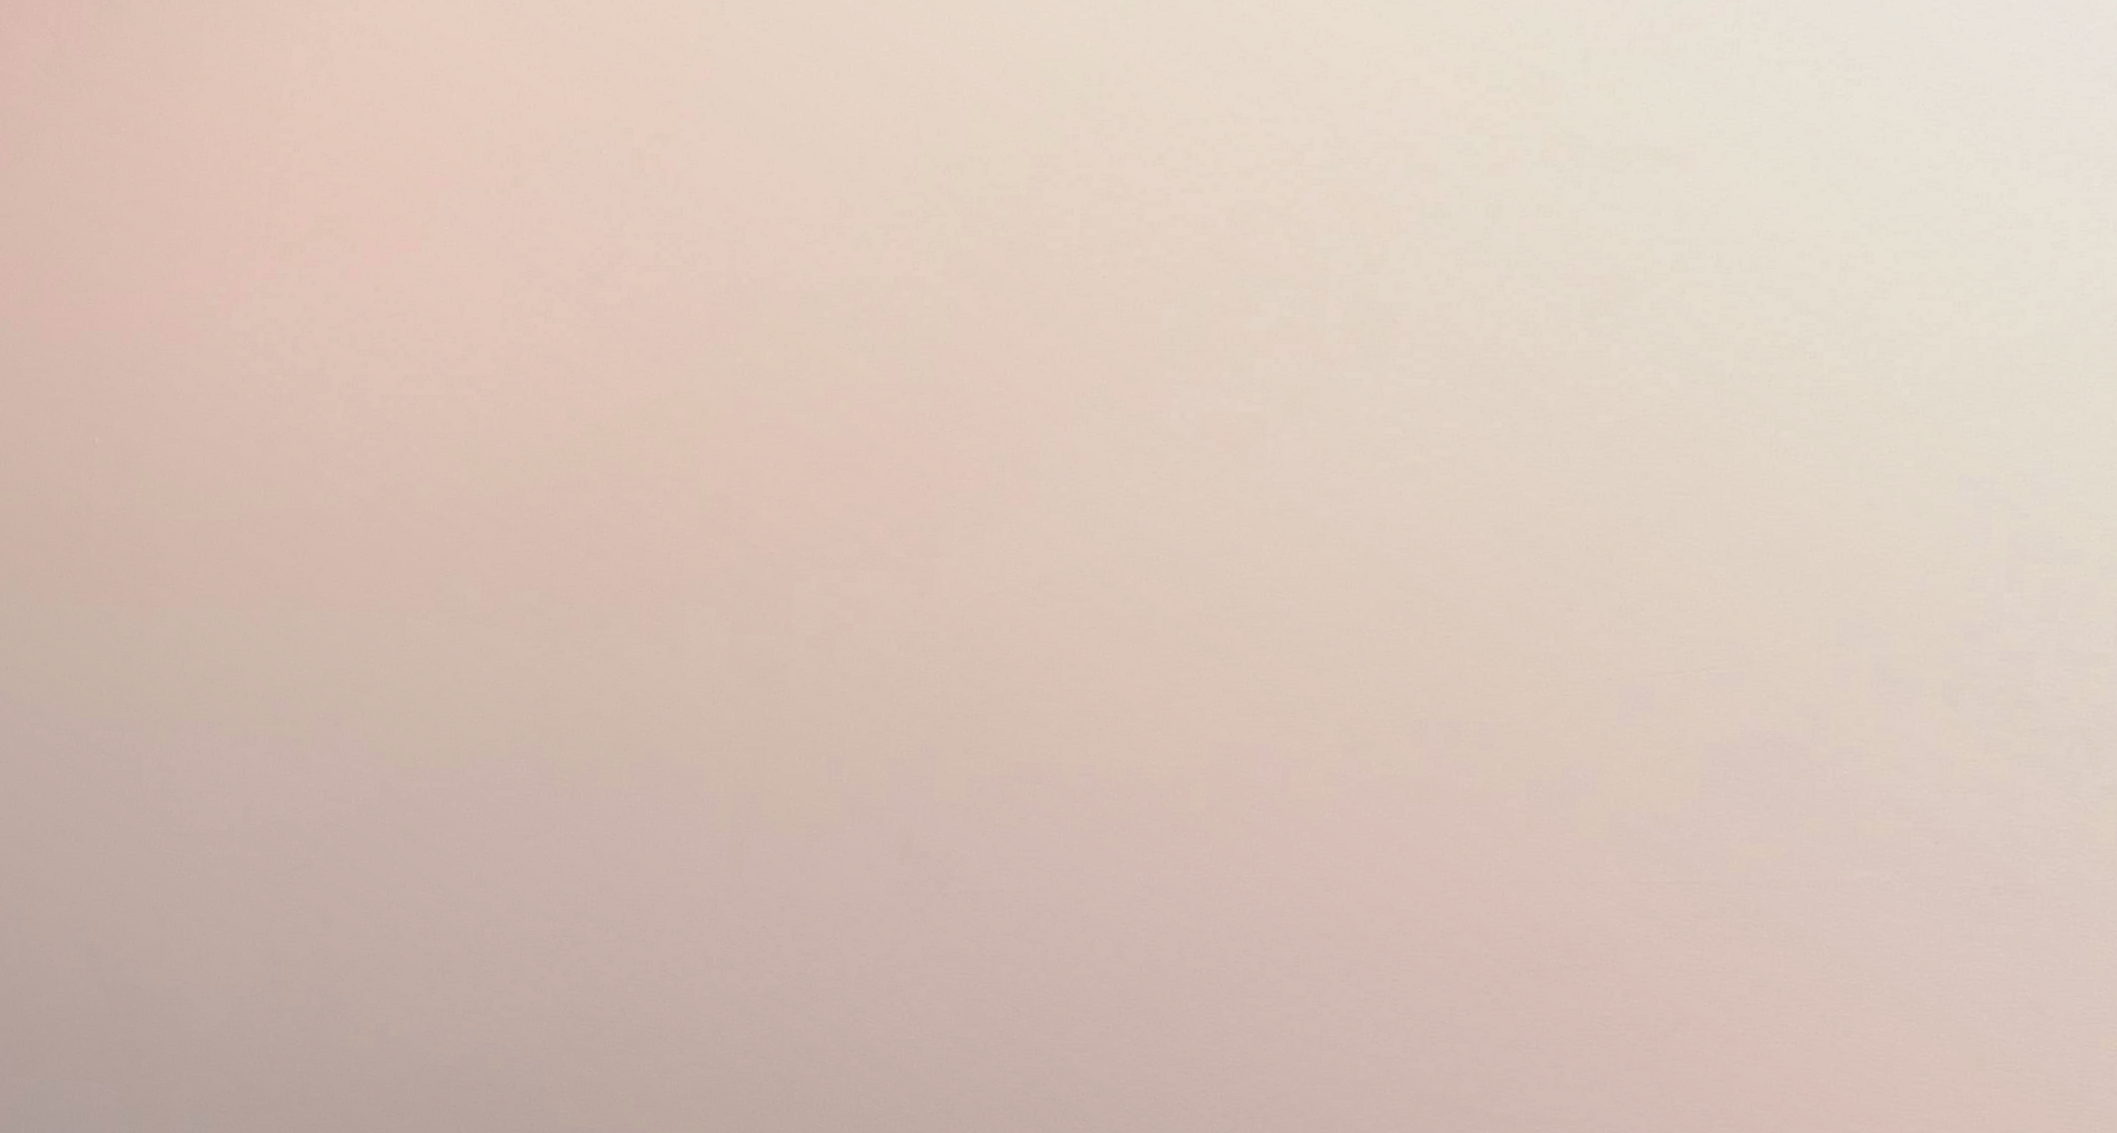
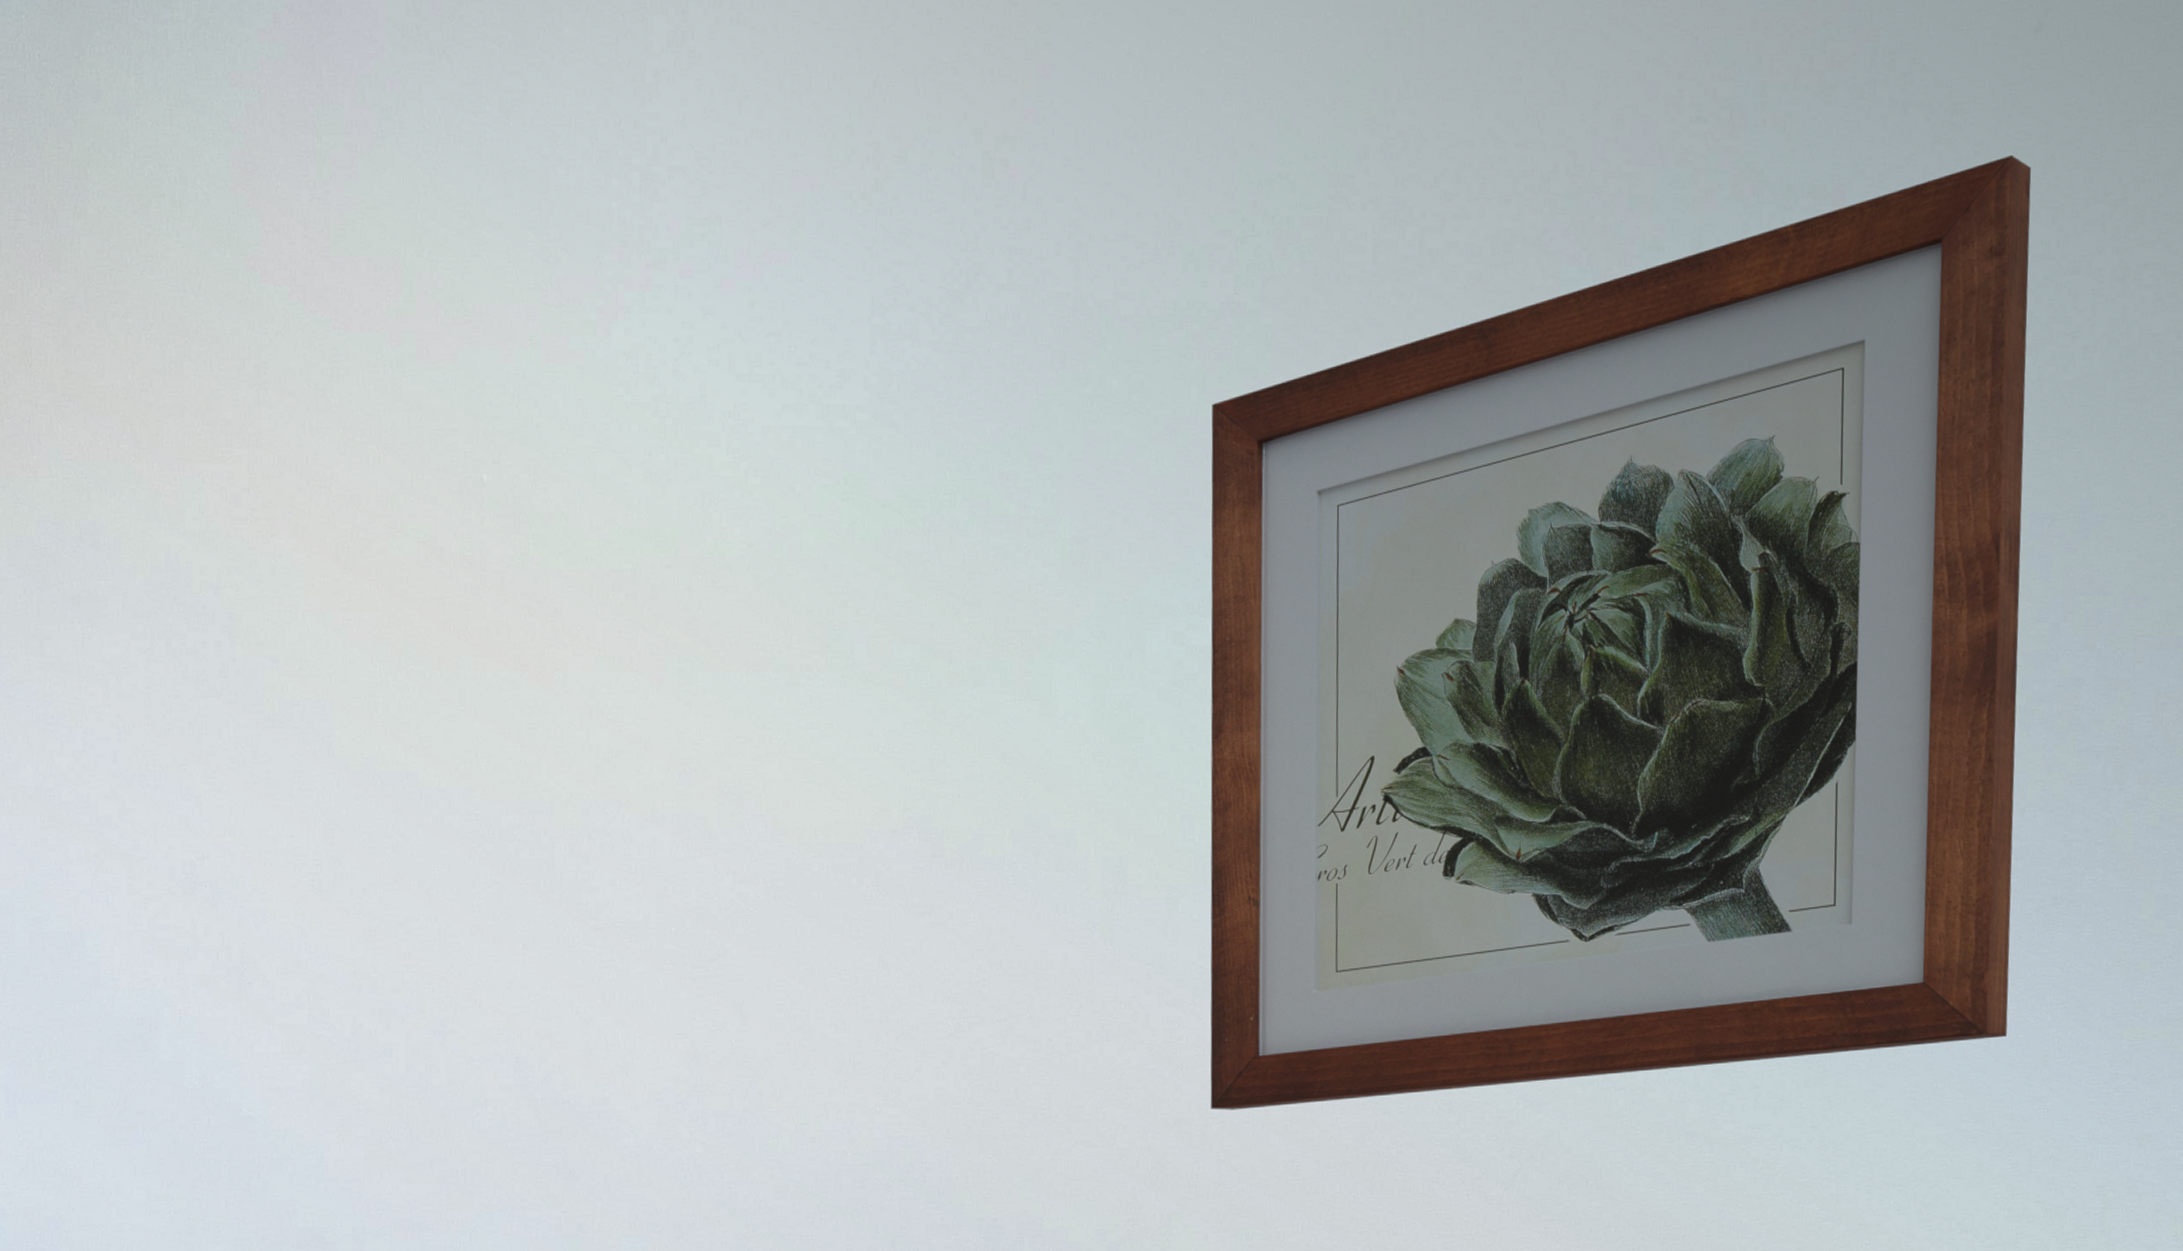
wall art: none [848,107,1962,1045] -> present [1210,154,2032,1110]

